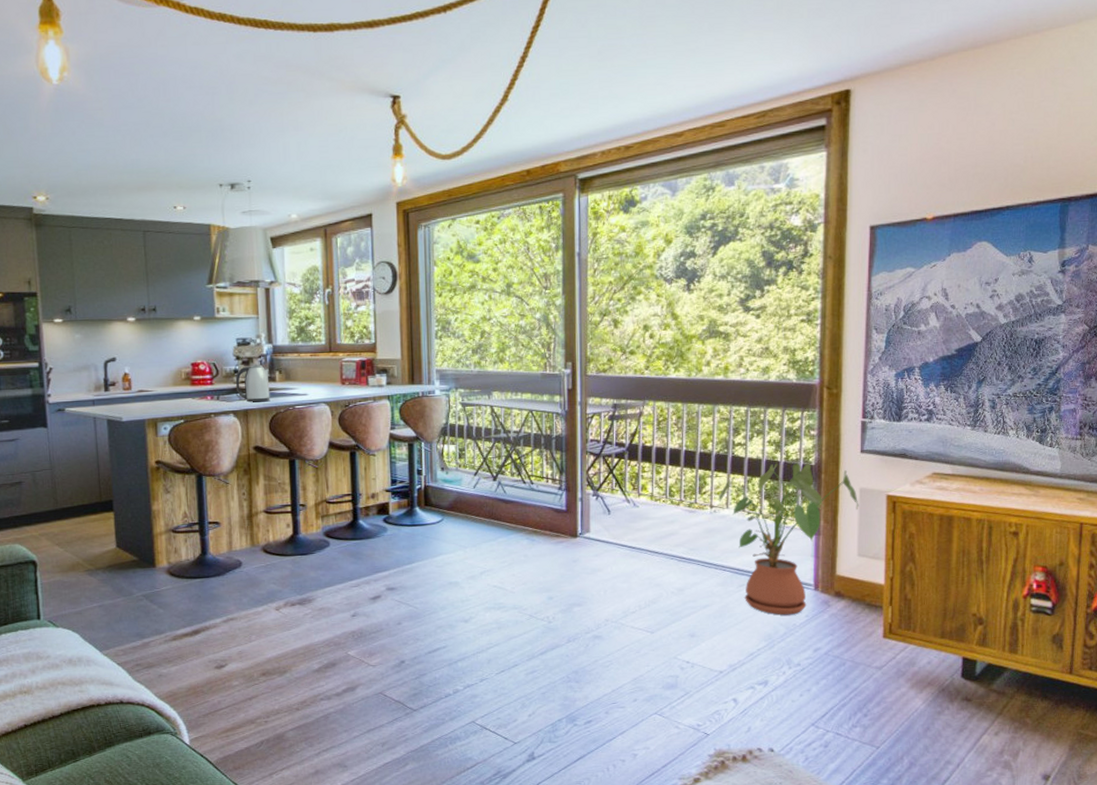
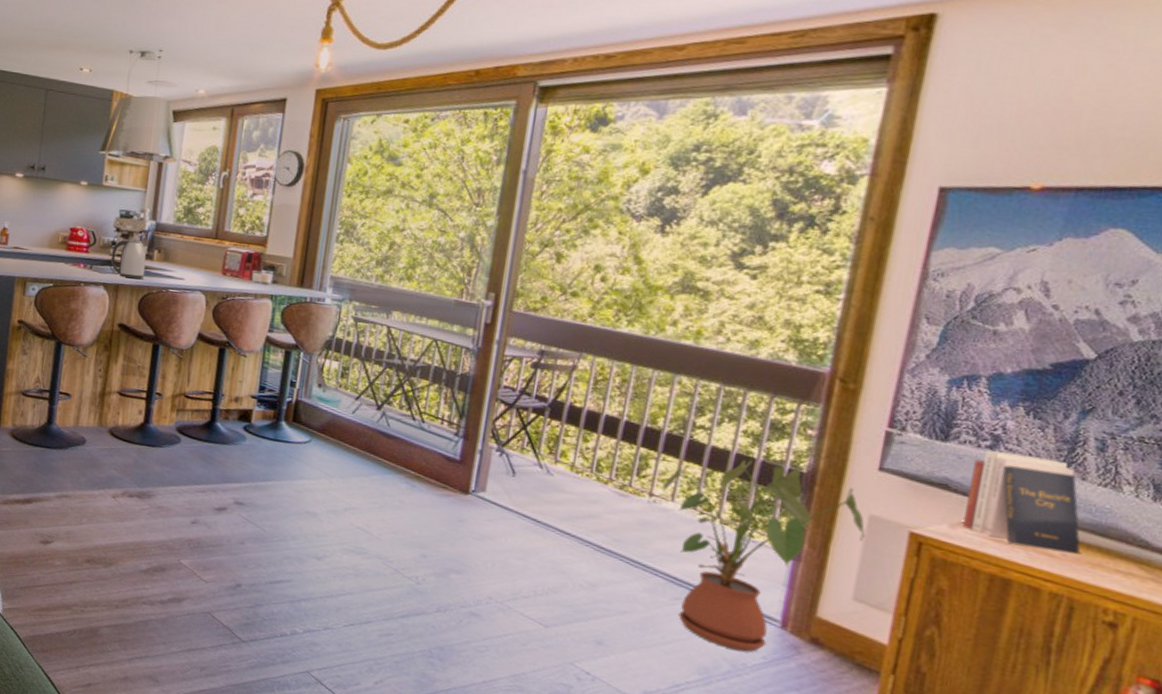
books: none [919,421,991,490] -> present [963,450,1081,556]

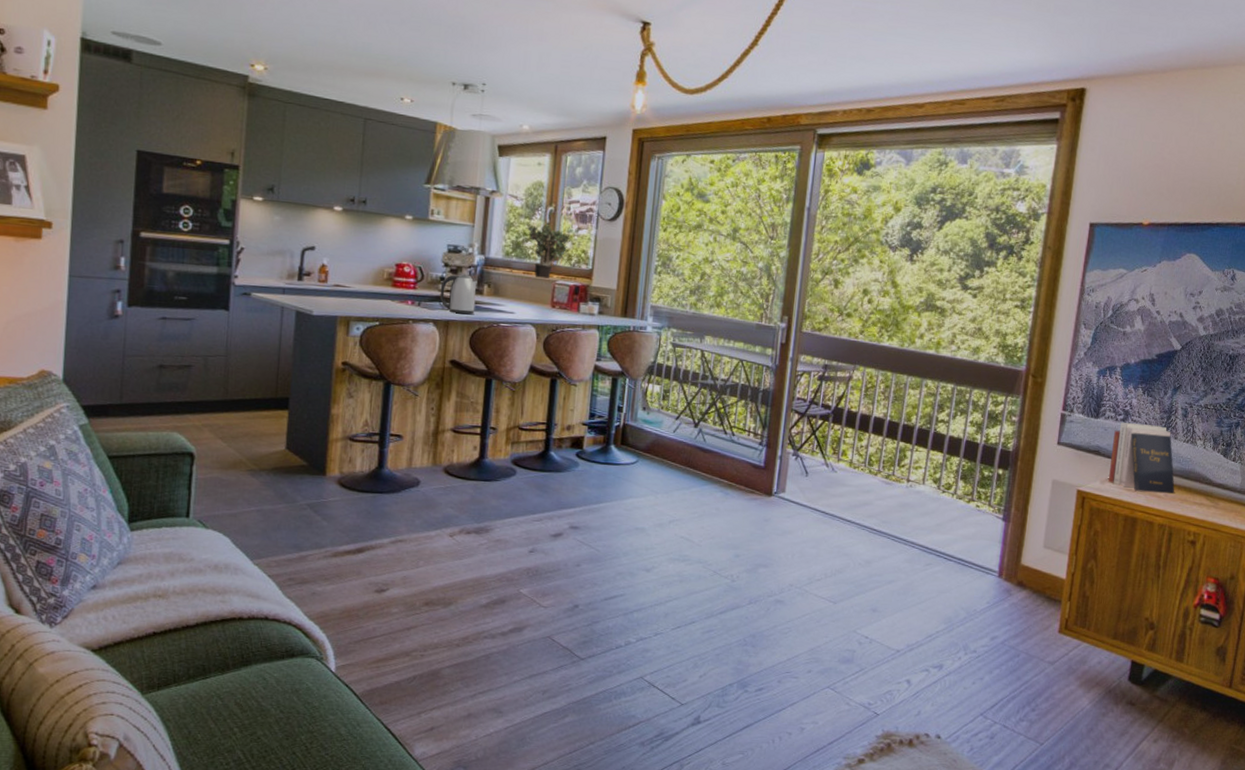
potted plant: none [197,189,246,245] -> present [525,224,571,278]
house plant: present [662,460,866,652] -> none [916,444,1050,600]

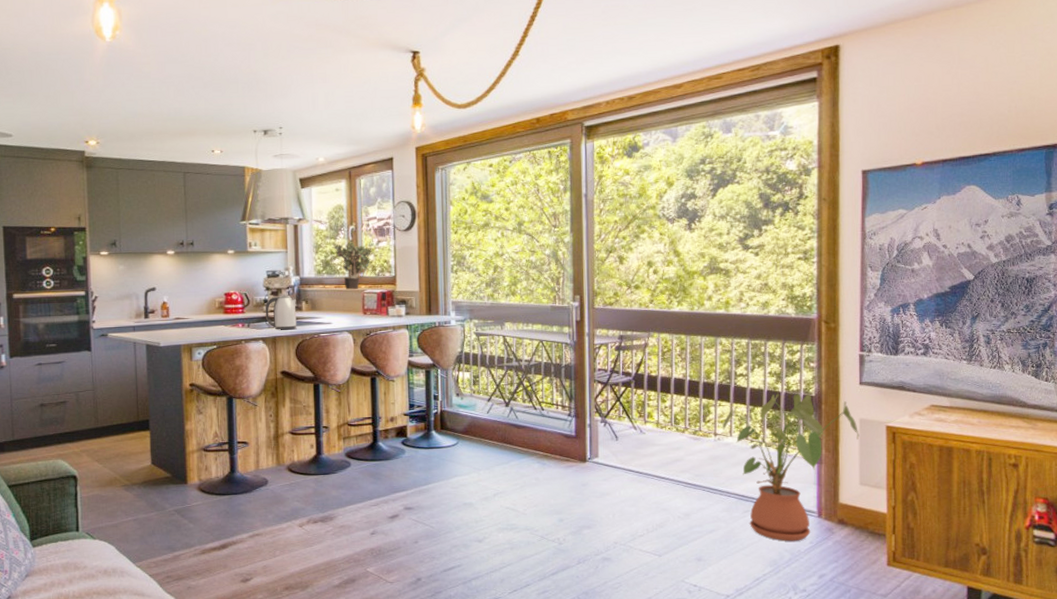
house plant: none [916,444,1050,600] -> present [722,393,860,541]
books: present [1108,423,1175,495] -> none [916,355,989,422]

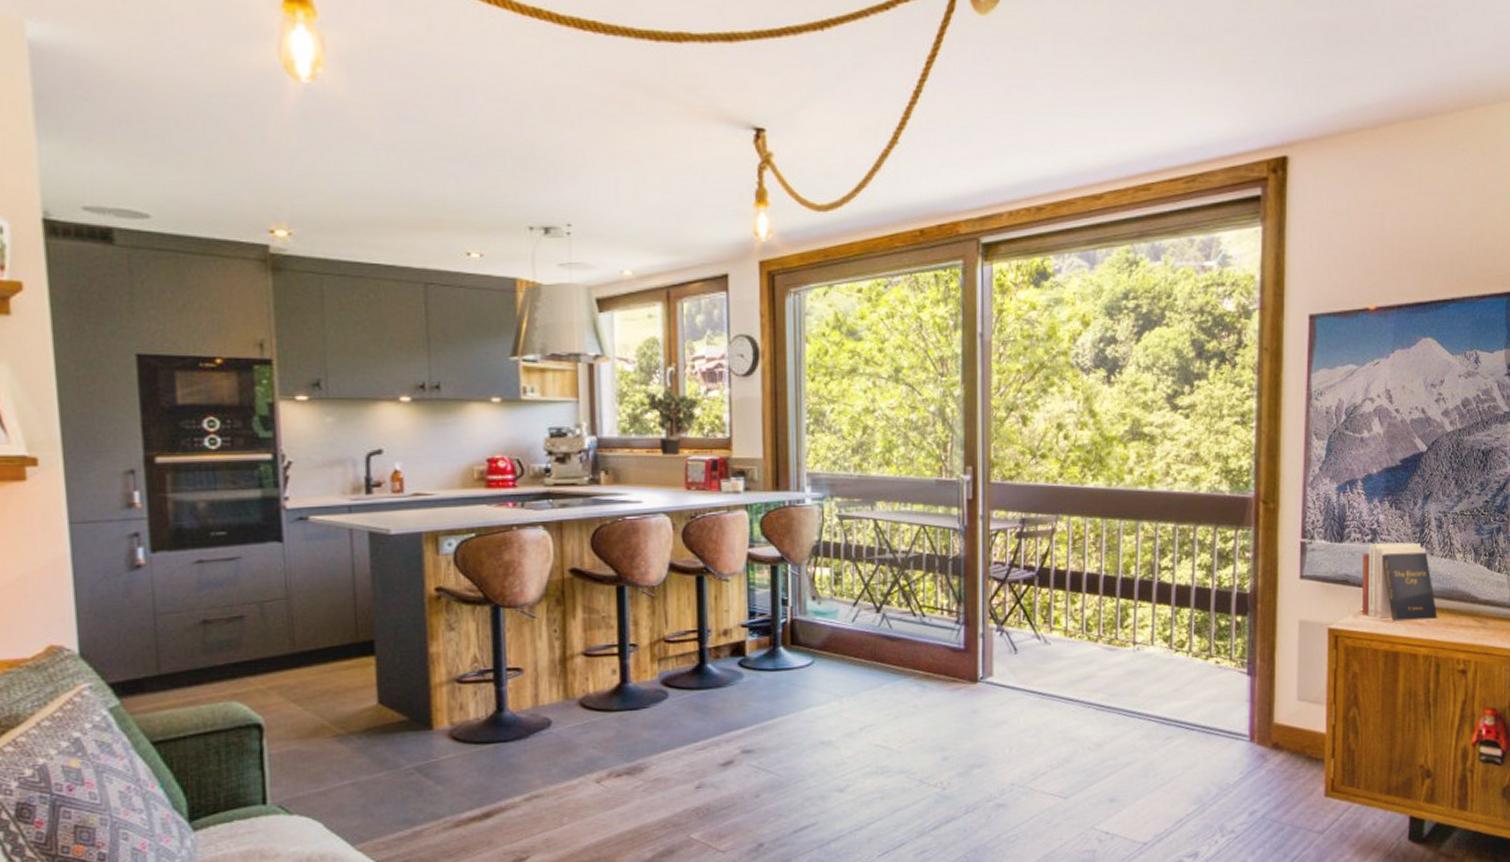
kettle: present [265,295,297,330] -> none [546,462,593,512]
house plant: present [722,393,860,541] -> none [1143,591,1299,773]
books: none [916,355,989,422] -> present [1362,542,1438,622]

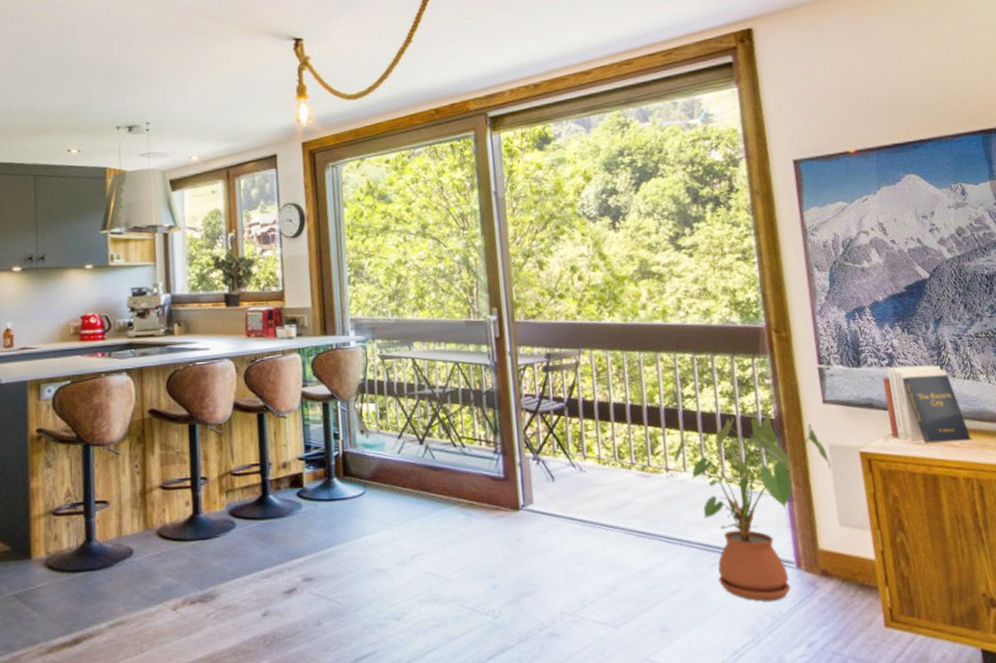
house plant: none [1143,591,1299,773] -> present [673,417,831,601]

